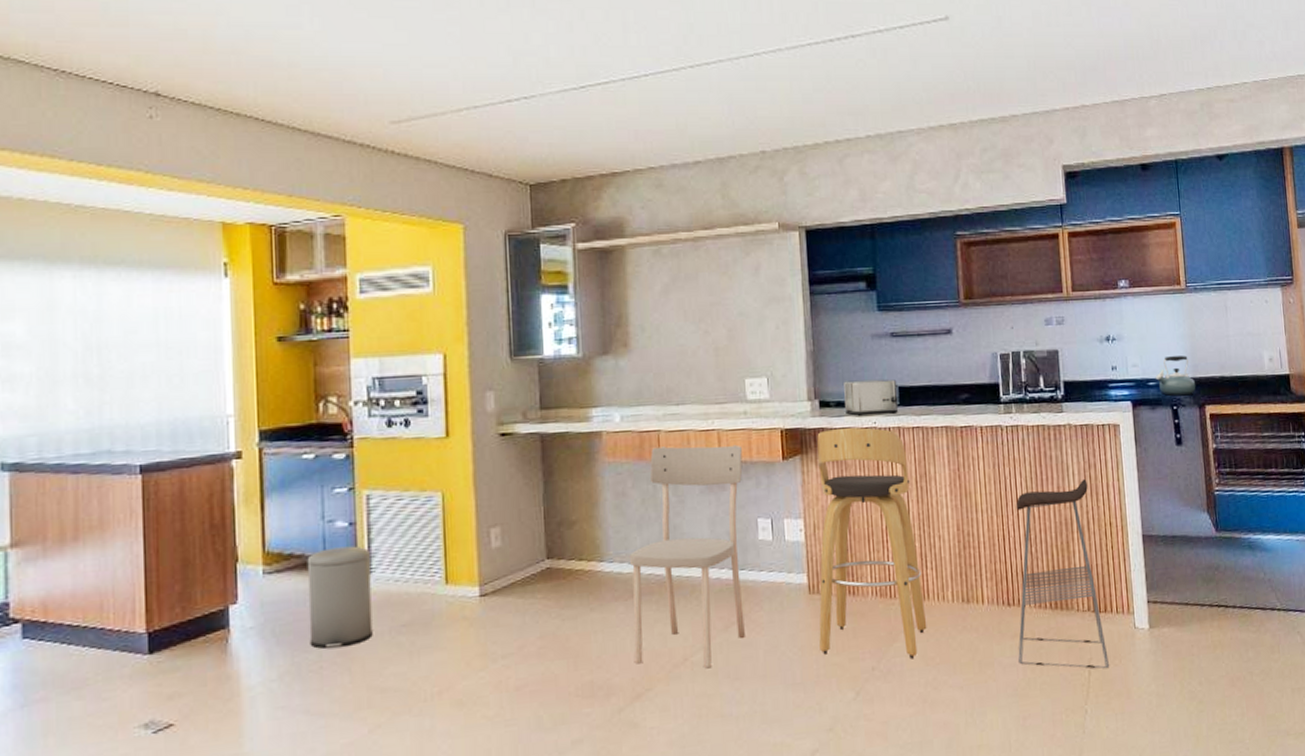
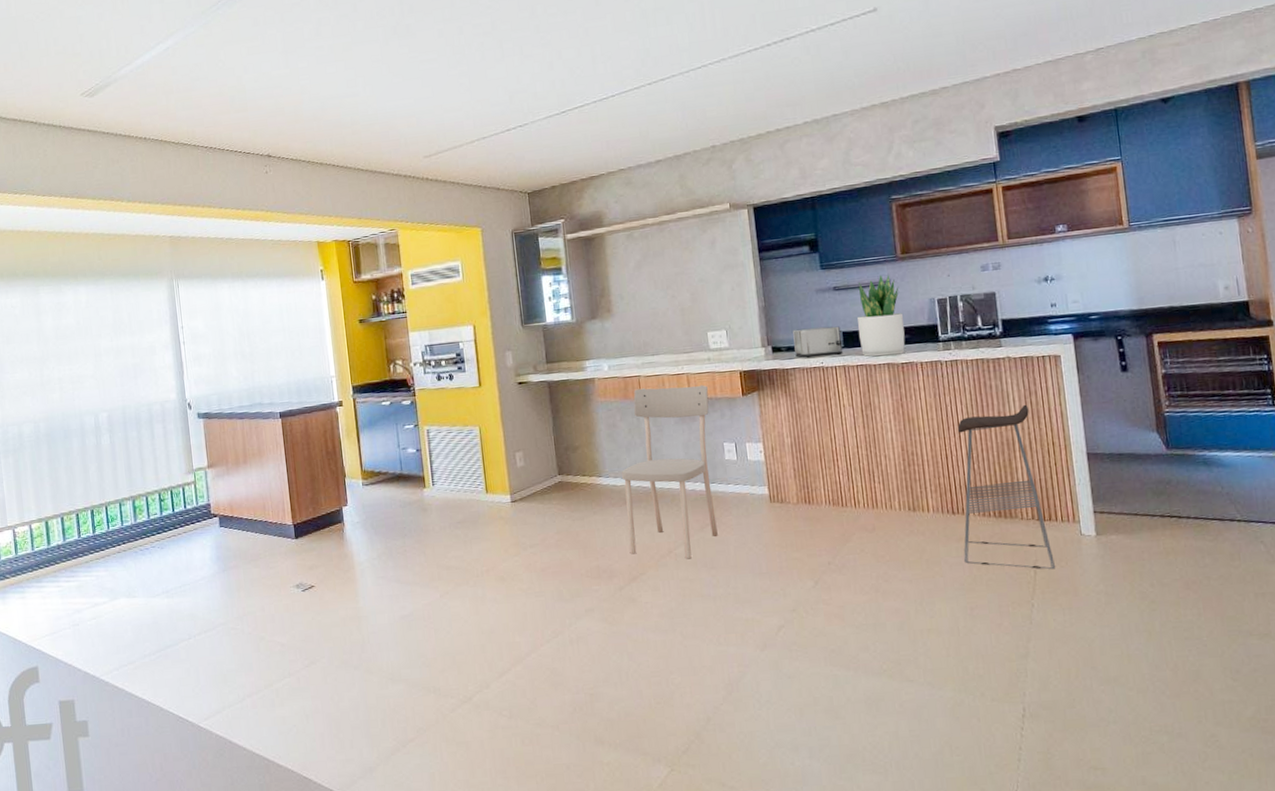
pedal bin: present [307,546,373,649] -> none [390,466,438,538]
bar stool: present [817,427,927,659] -> none [771,367,877,557]
planter: none [915,321,965,418] -> present [857,274,905,357]
kettle: present [1155,355,1196,396] -> none [1097,289,1142,327]

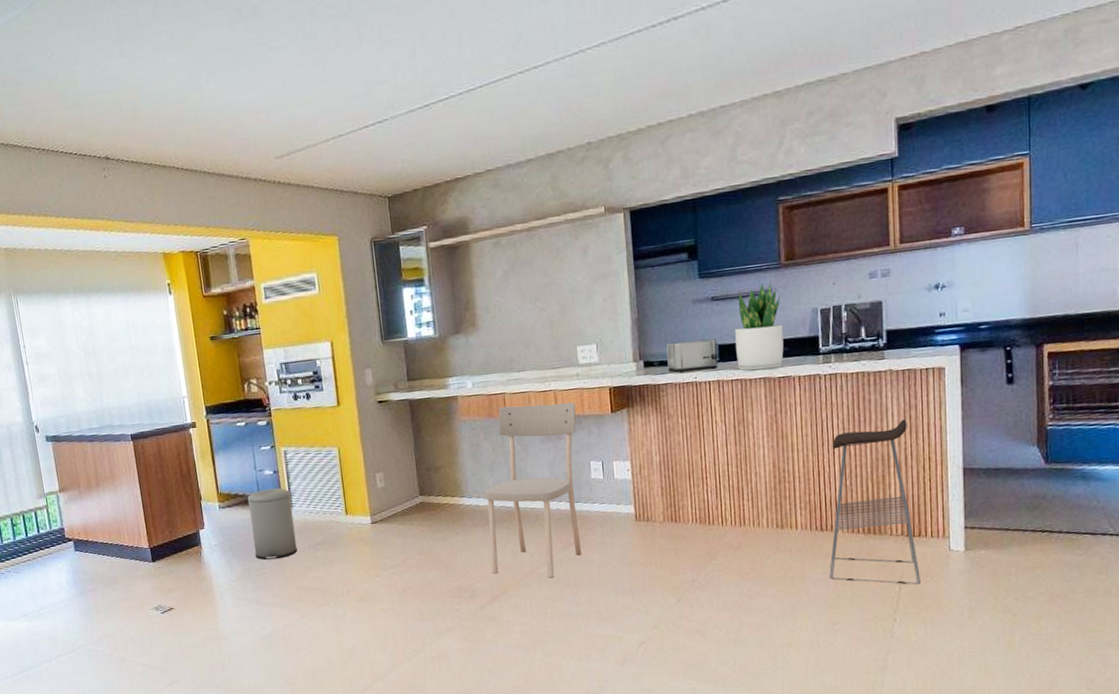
pedal bin: none [390,466,438,538] -> present [247,488,297,560]

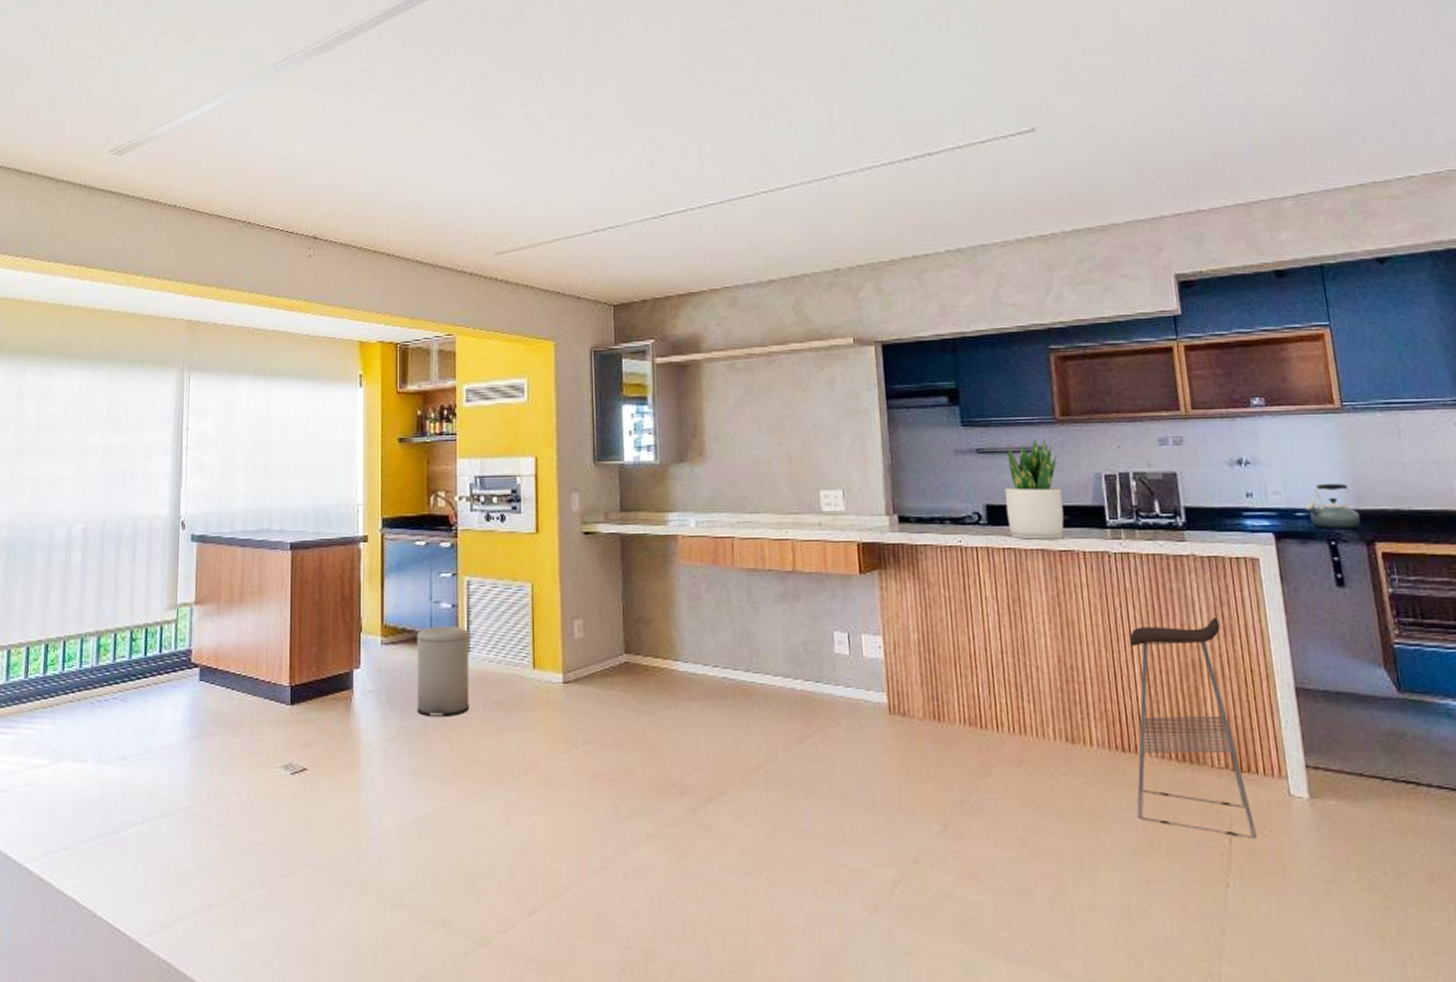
dining chair: present [485,401,581,578] -> none [704,553,821,779]
toaster: present [666,338,719,374] -> none [925,496,987,535]
kettle: none [988,297,1035,337] -> present [1304,484,1362,530]

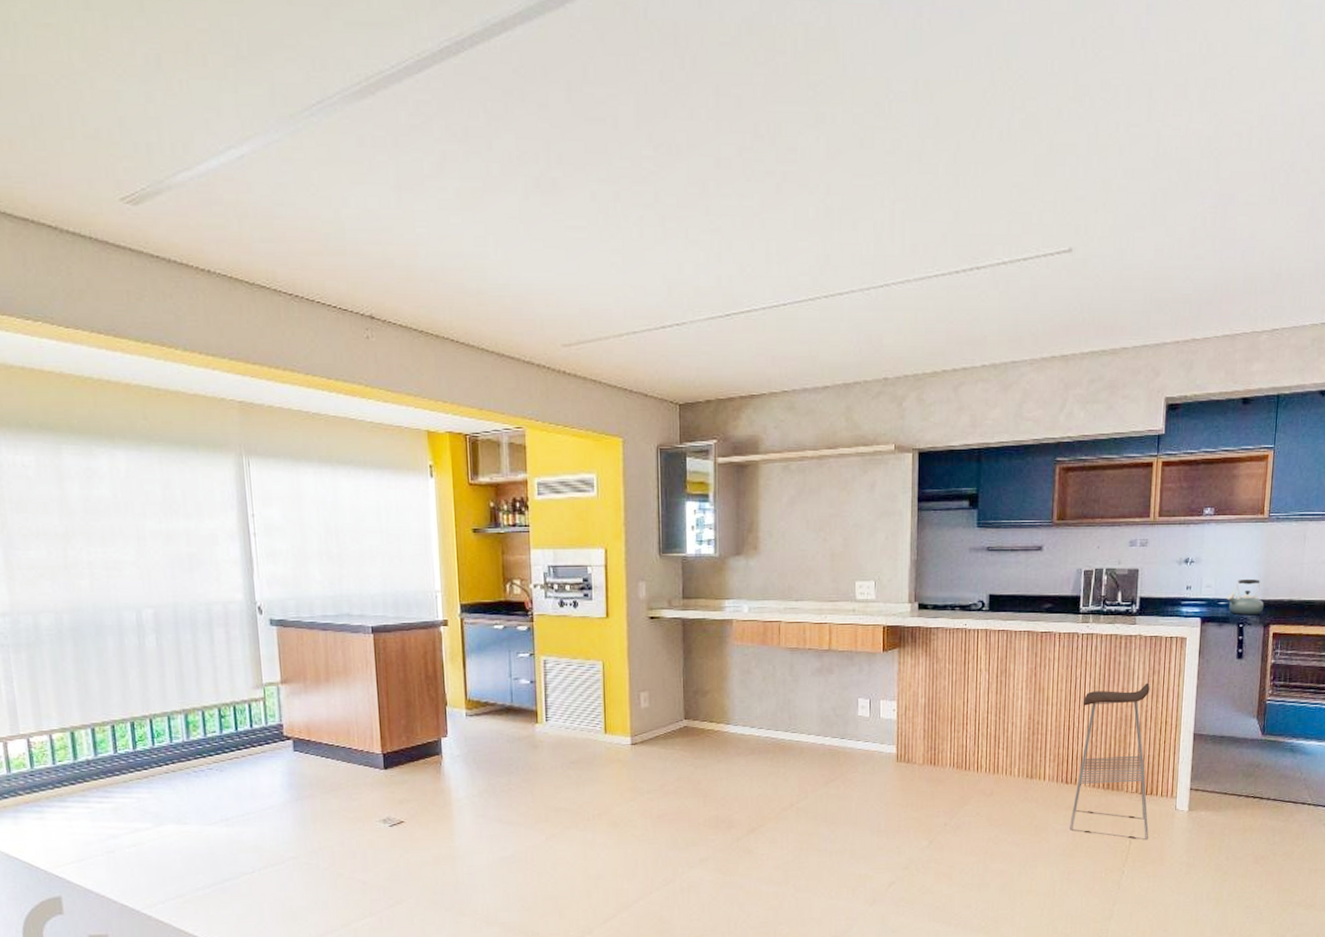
pedal bin: present [416,626,469,716] -> none [498,699,549,775]
planter: present [1005,438,1064,540] -> none [1004,539,1050,623]

